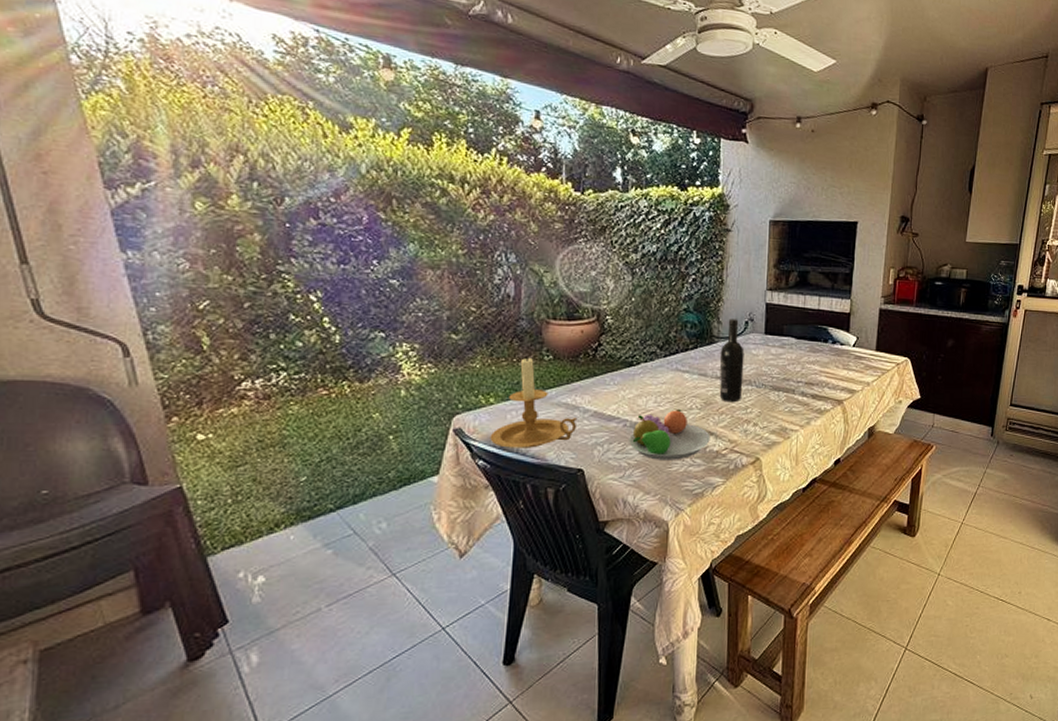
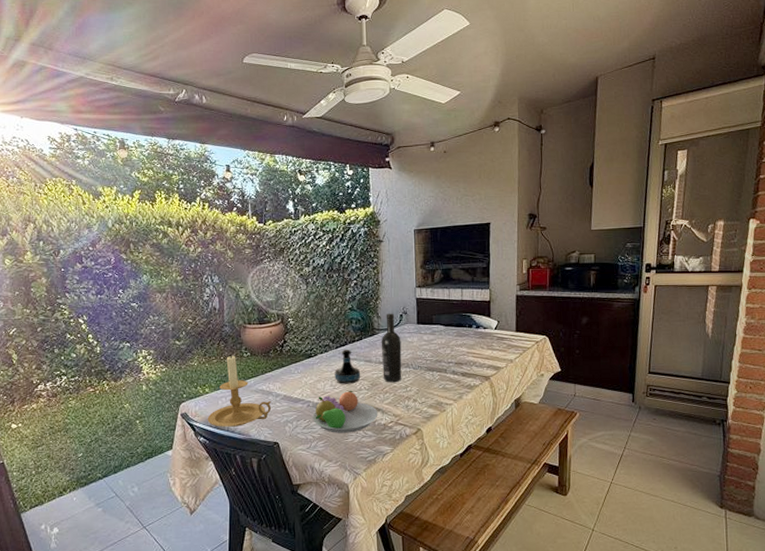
tequila bottle: none [660,359,693,401] -> present [334,350,361,384]

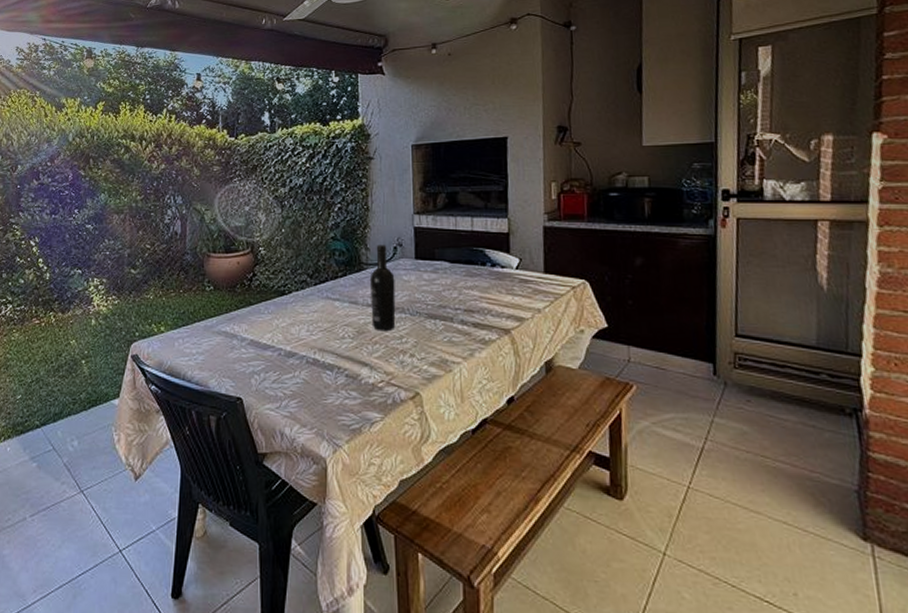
candle holder: present [207,354,272,427] -> none [160,287,236,375]
fruit bowl: present [312,390,378,433] -> none [284,337,365,392]
tequila bottle: present [334,350,361,384] -> none [312,287,344,330]

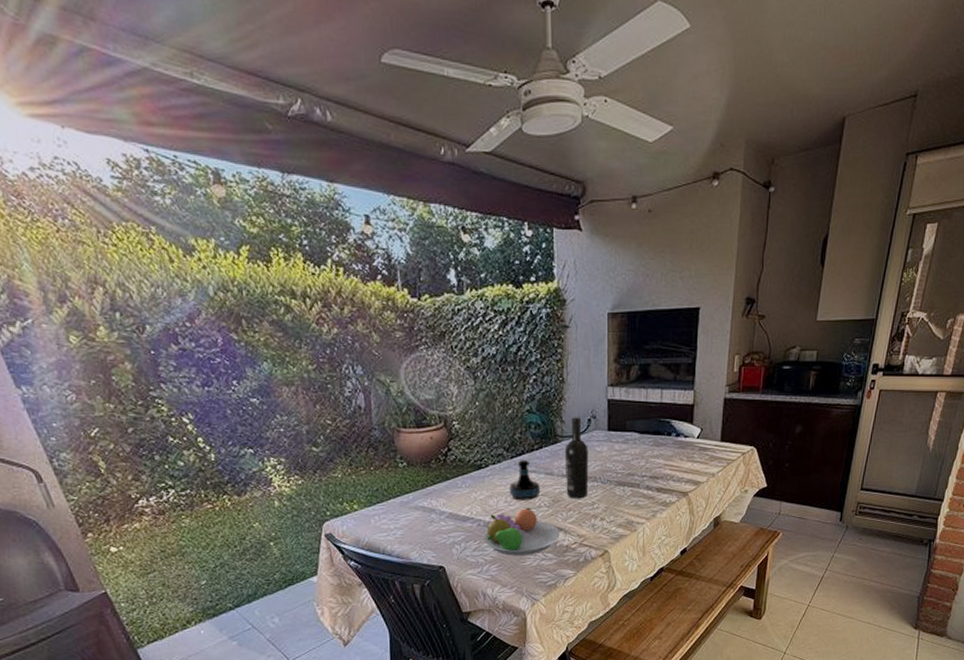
fruit bowl: none [284,337,365,392] -> present [484,507,560,556]
tequila bottle: none [312,287,344,330] -> present [509,460,541,501]

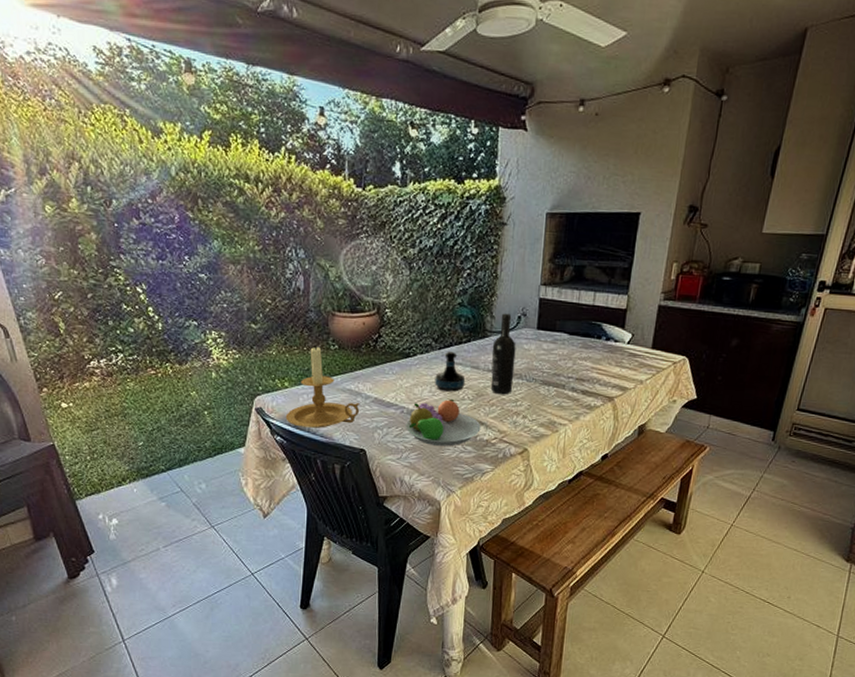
candle holder: none [357,463,435,550] -> present [285,344,360,428]

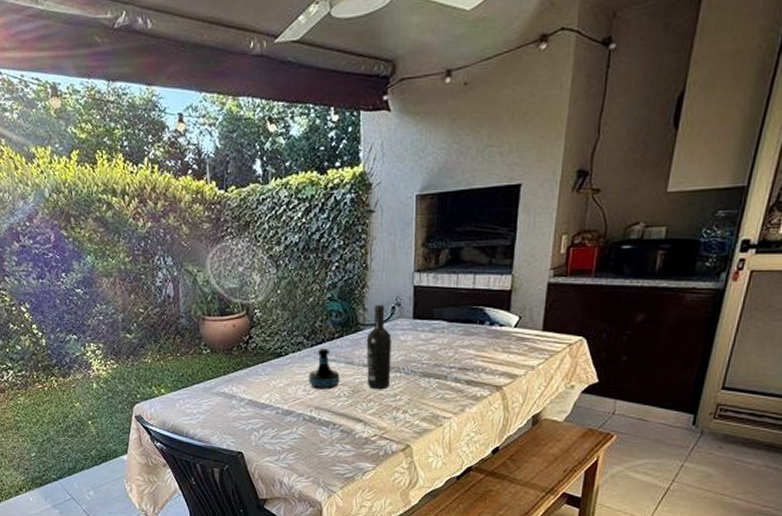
candle holder: present [285,344,360,428] -> none [164,350,235,433]
fruit bowl: present [406,398,481,446] -> none [282,396,359,446]

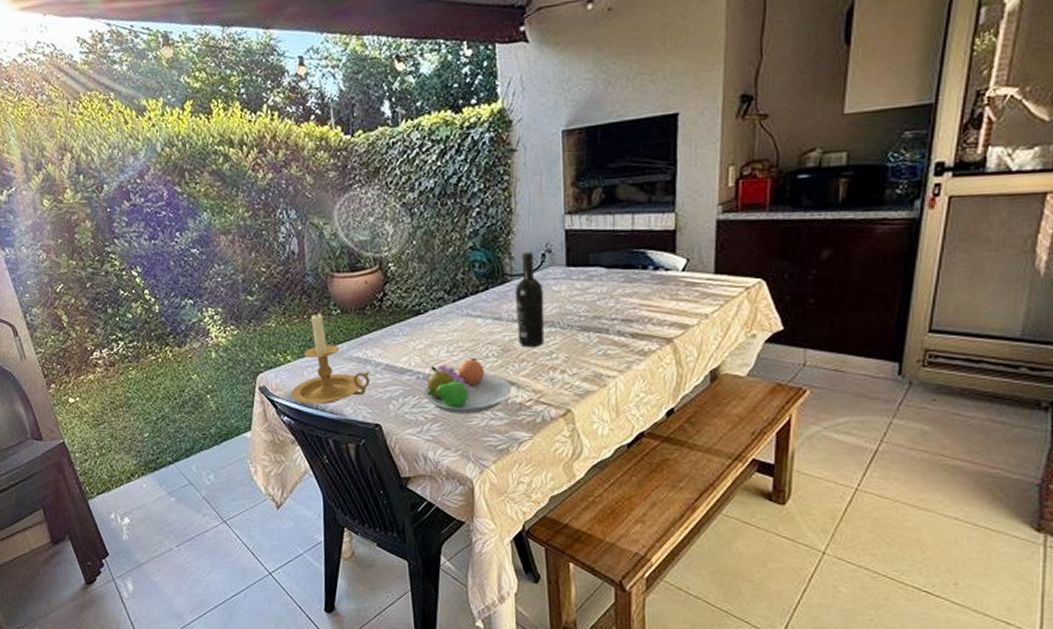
candle holder: none [164,350,235,433] -> present [291,311,370,404]
fruit bowl: none [282,396,359,446] -> present [423,357,512,414]
tequila bottle: present [309,349,340,390] -> none [451,303,488,350]

